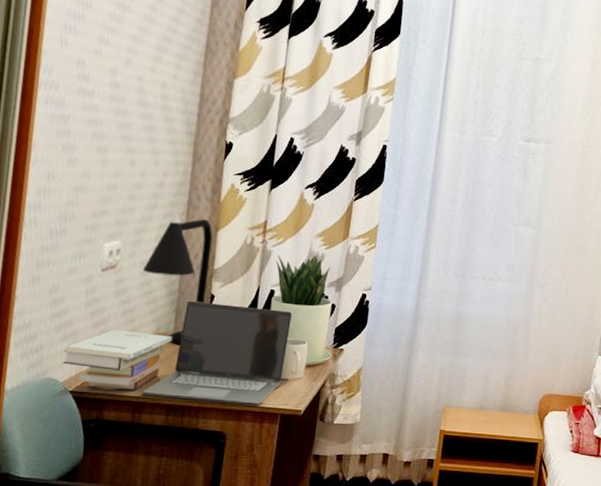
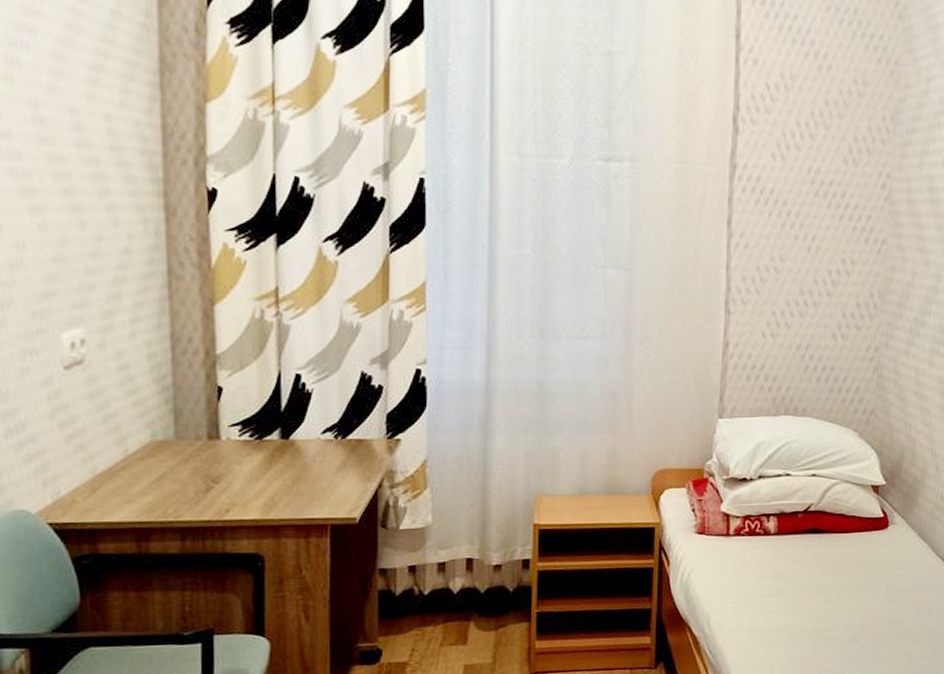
books: present [63,329,173,391] -> none [32,441,175,517]
desk lamp: present [142,211,213,345] -> none [119,284,211,454]
laptop: present [142,300,293,406] -> none [145,396,329,520]
planter: present [271,254,332,366] -> none [298,326,387,464]
mug: present [281,338,309,380] -> none [324,432,355,483]

